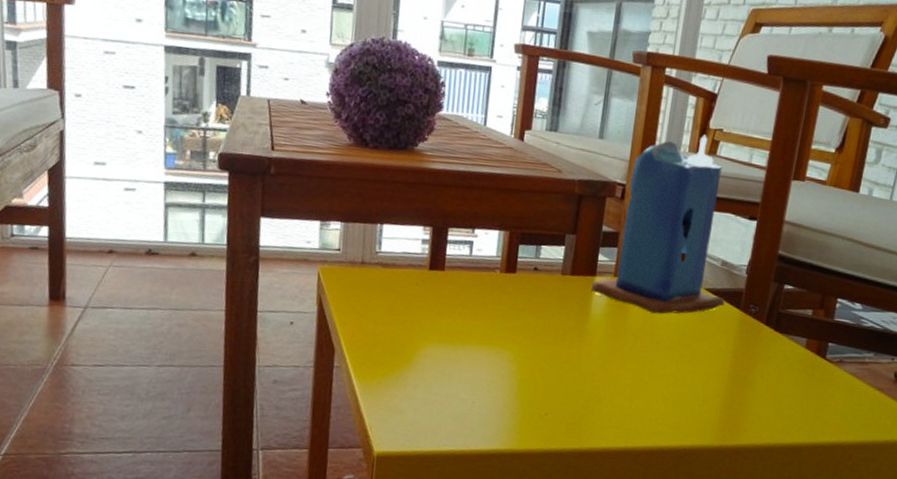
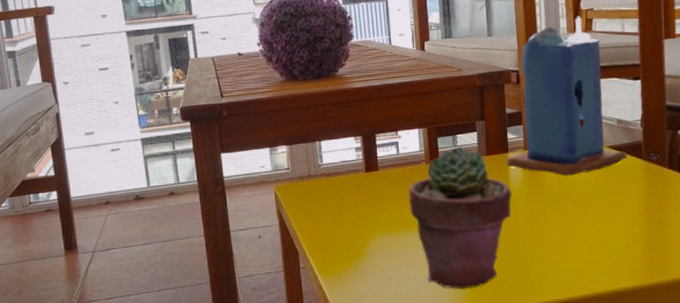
potted succulent: none [472,259,591,421] -> present [408,146,512,290]

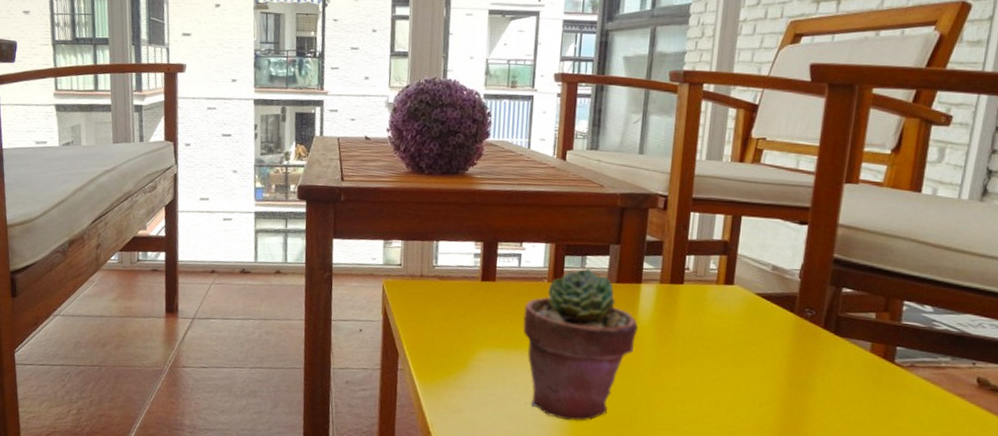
candle: present [506,16,627,176] -> none [637,144,778,319]

